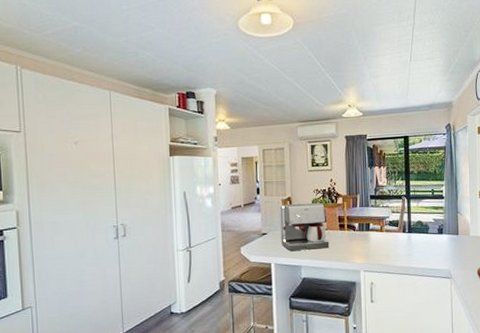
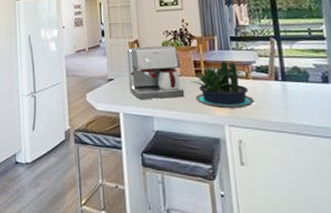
potted plant: none [335,216,386,257] -> present [190,61,255,109]

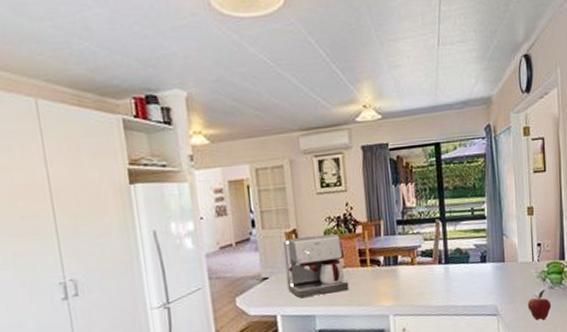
potted plant: present [190,61,255,109] -> none [355,247,419,299]

